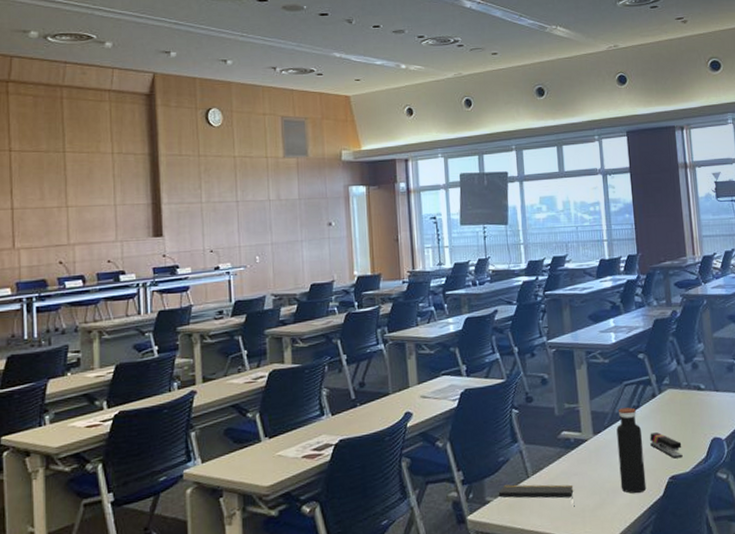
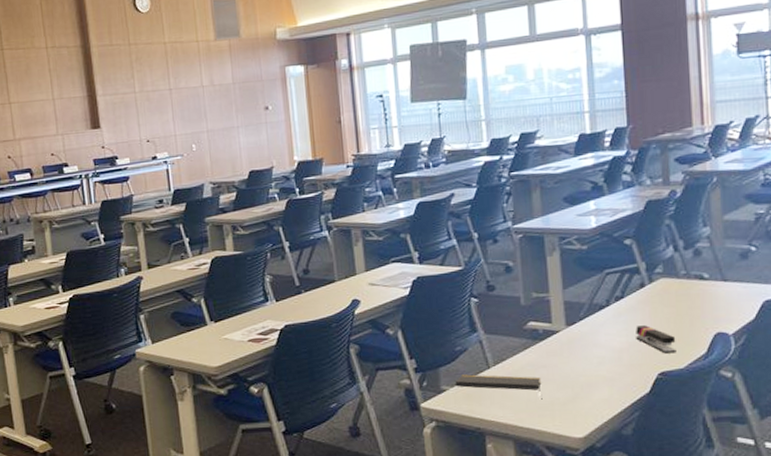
water bottle: present [616,407,647,493] -> none [594,298,629,388]

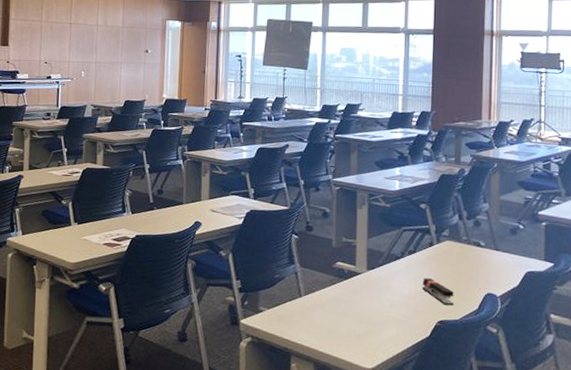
notepad: present [455,374,542,391] -> none [271,299,342,322]

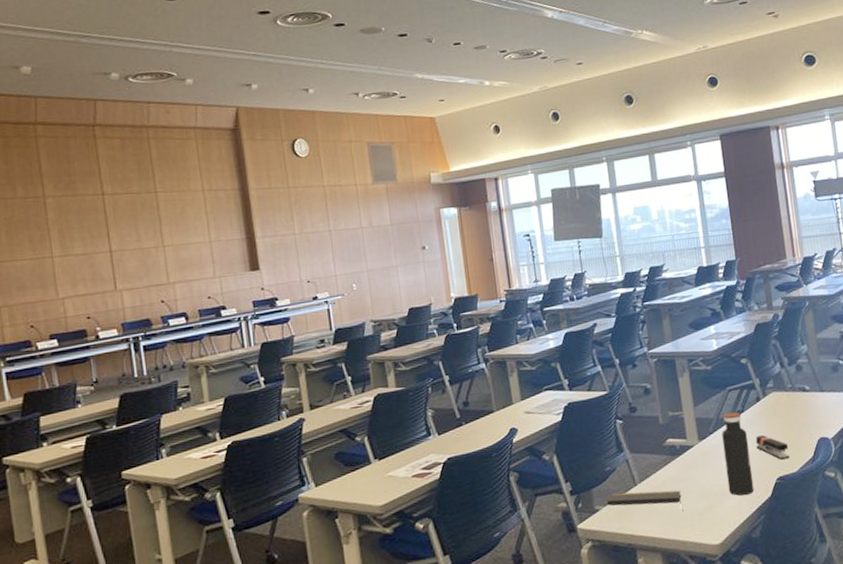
notepad: none [271,299,342,322] -> present [606,490,682,506]
water bottle: none [388,250,415,330] -> present [722,412,754,496]

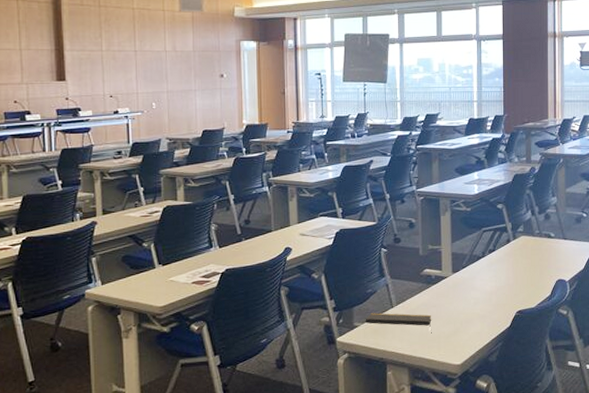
water bottle: present [722,412,754,496] -> none [473,251,496,324]
stapler: present [755,435,790,460] -> none [502,273,530,296]

